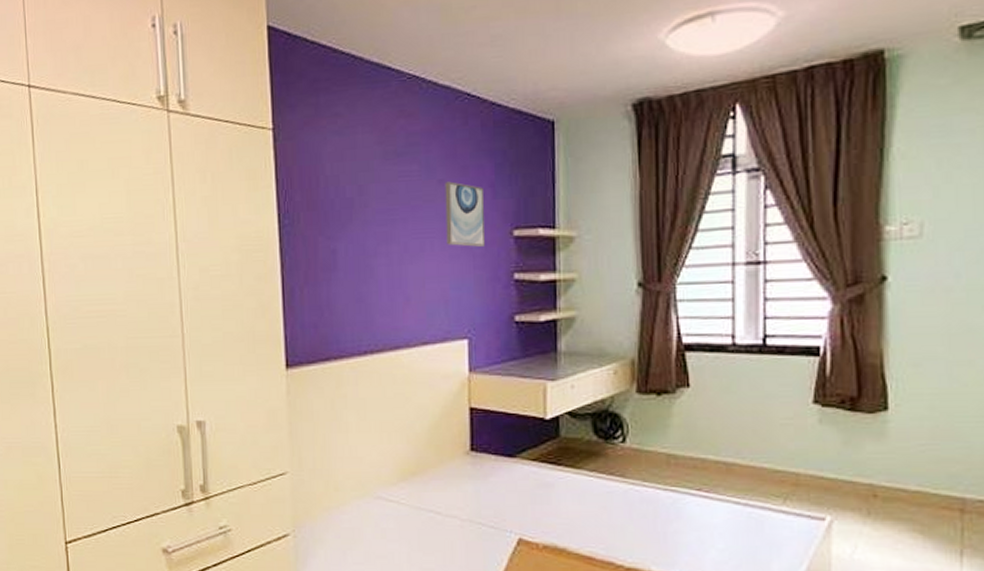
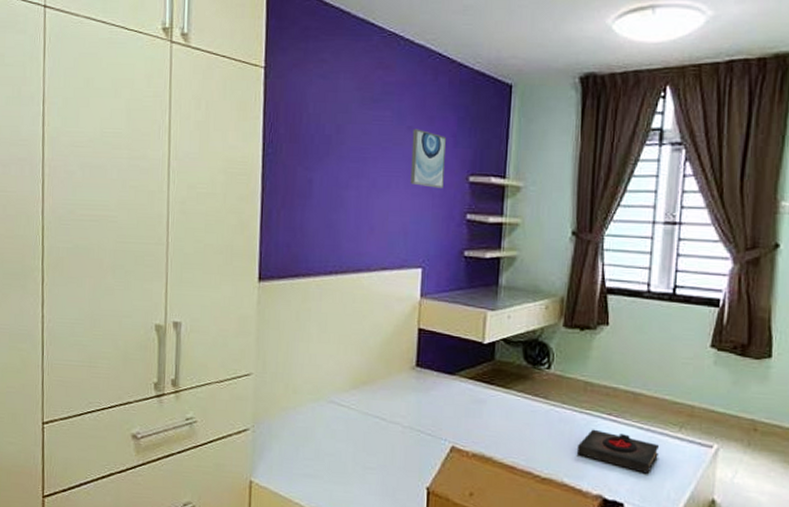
book: none [663,508,762,555] -> present [576,429,660,474]

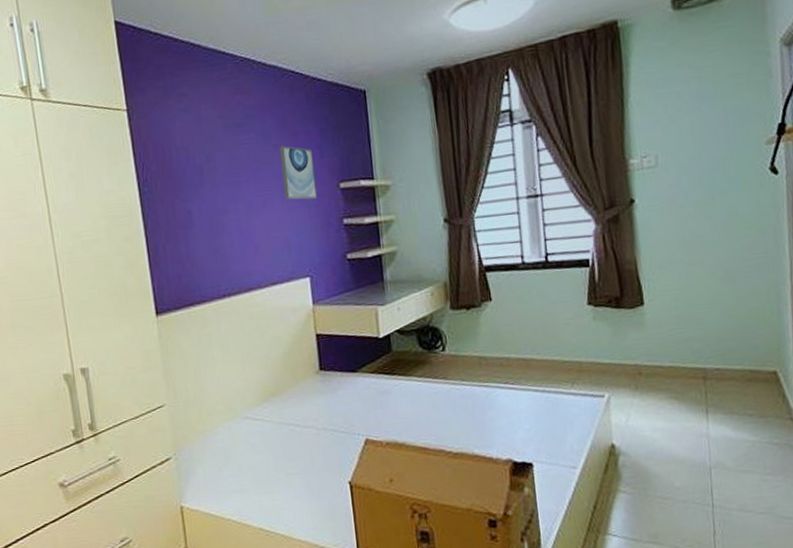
book: present [576,429,660,474] -> none [481,399,557,432]

